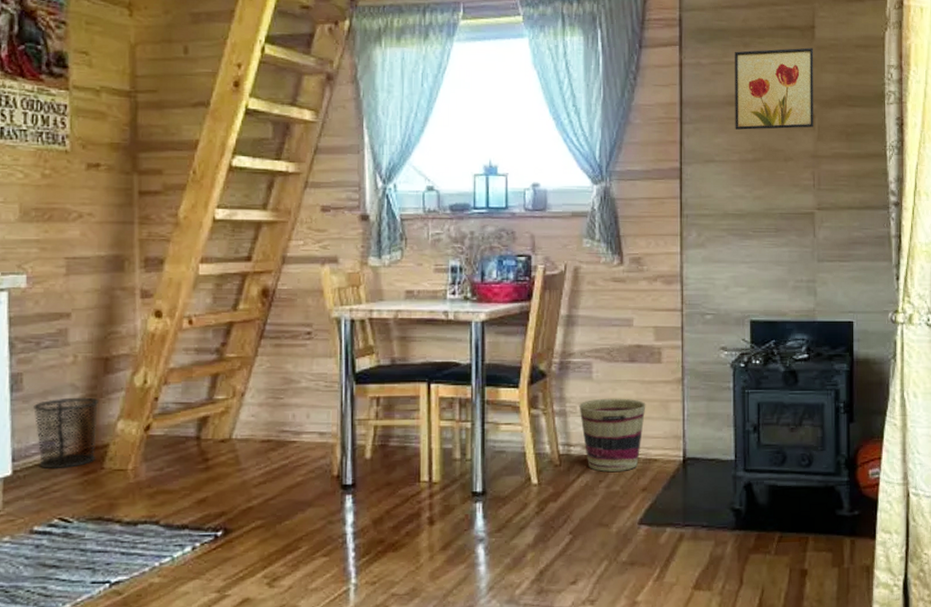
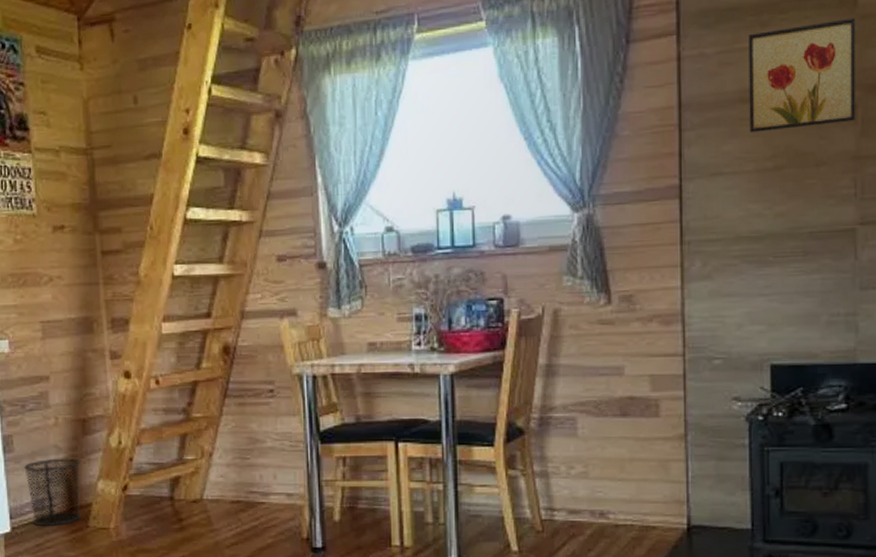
basket: present [579,398,646,472] -> none [563,457,642,539]

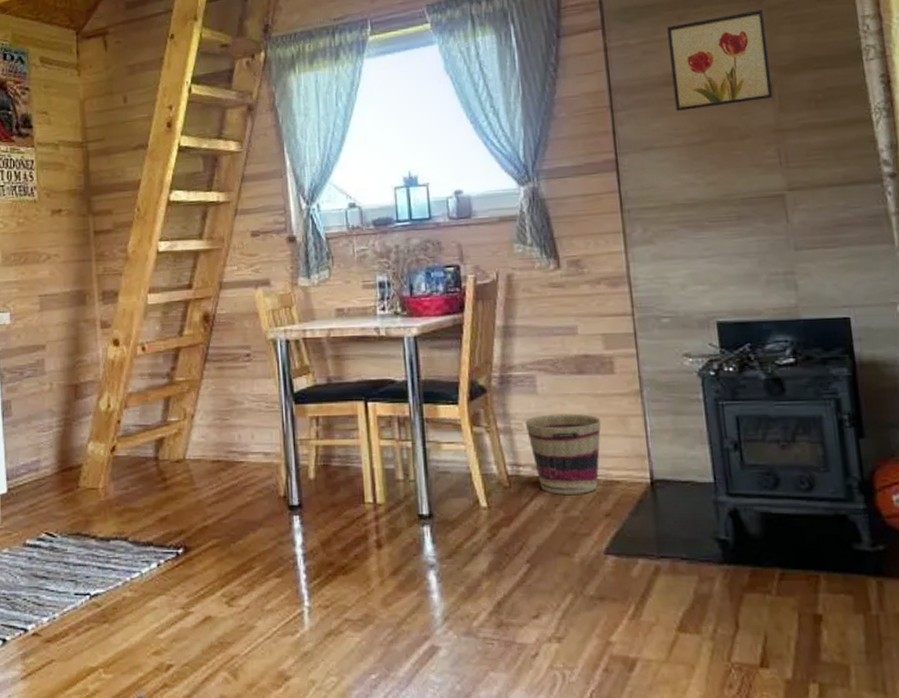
waste bin: present [23,458,81,526] -> none [20,421,73,487]
basket: none [563,457,642,539] -> present [525,413,601,495]

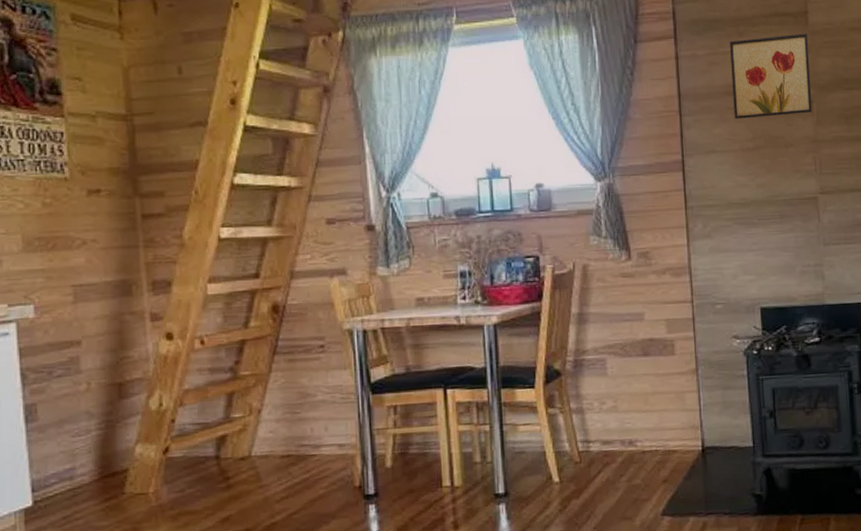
basket: present [525,413,601,495] -> none [595,392,662,466]

